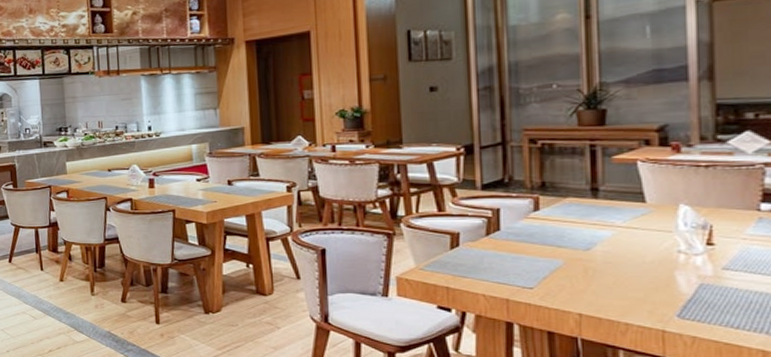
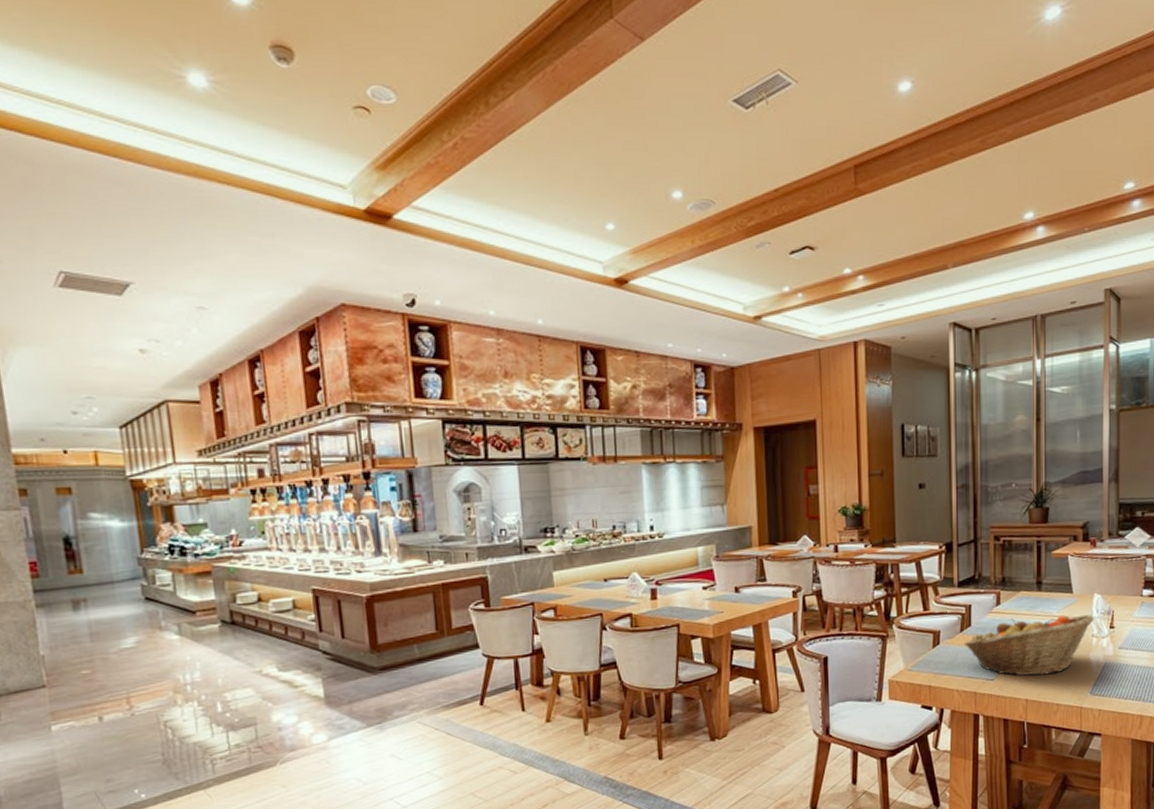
fruit basket: none [490,225,680,290] -> present [963,614,1094,676]

